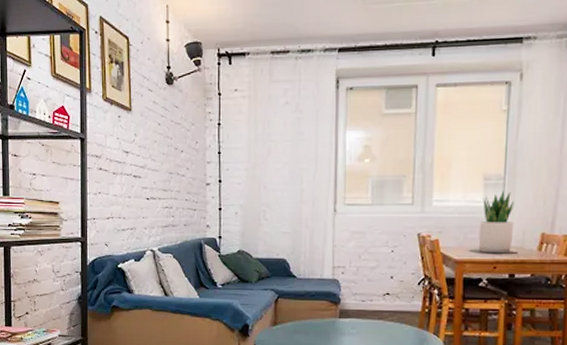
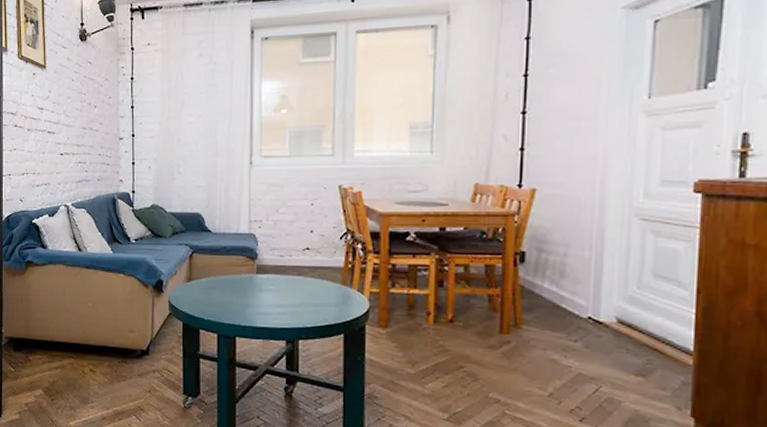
planter: present [478,191,515,254] -> none [405,139,444,206]

